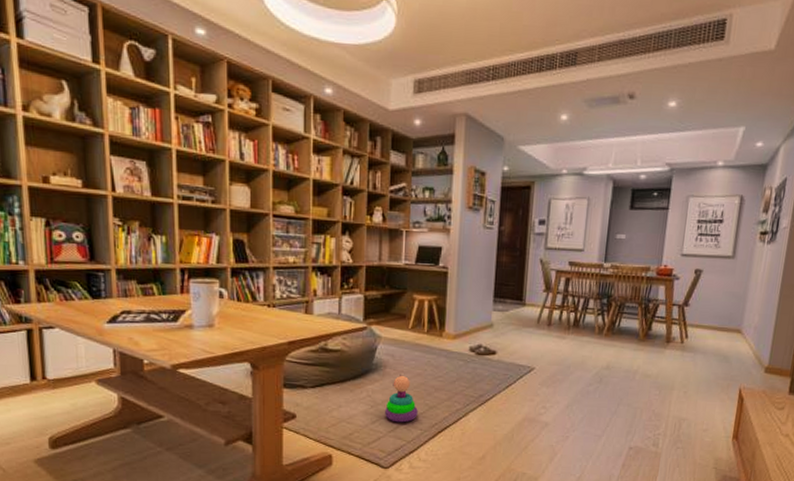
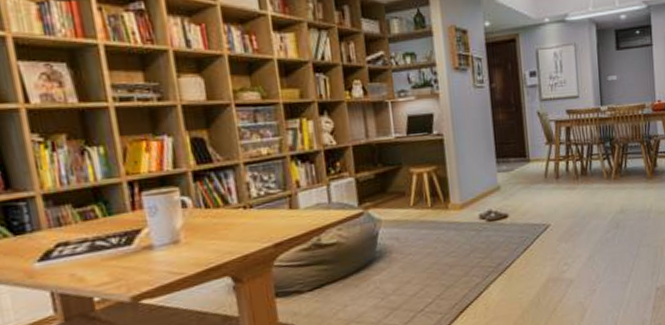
stacking toy: present [385,374,418,423] -> none [397,256,435,311]

